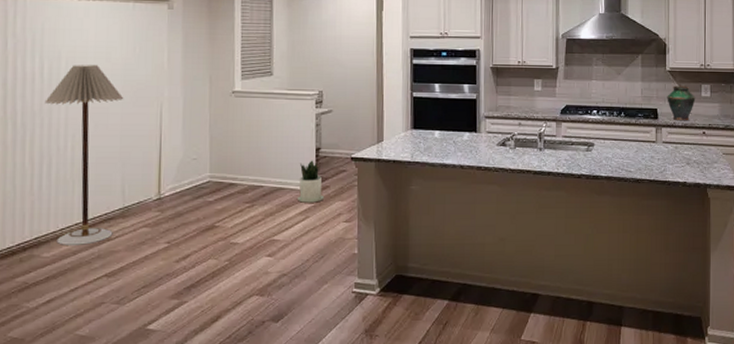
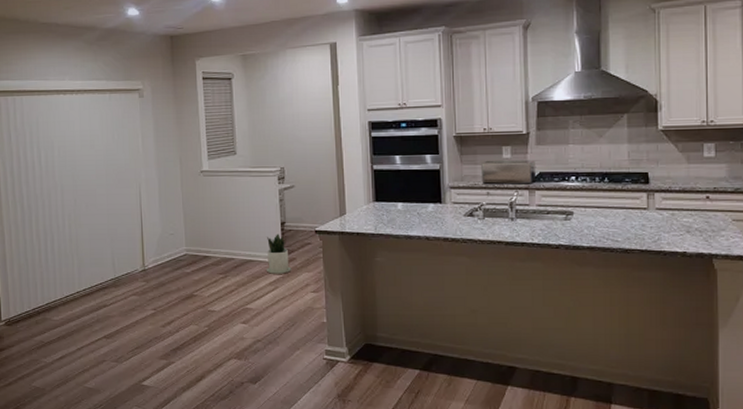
floor lamp: present [44,65,124,245] -> none [44,152,108,310]
toaster: none [514,93,564,117] -> present [481,160,537,186]
vase: present [667,86,696,121] -> none [660,146,696,185]

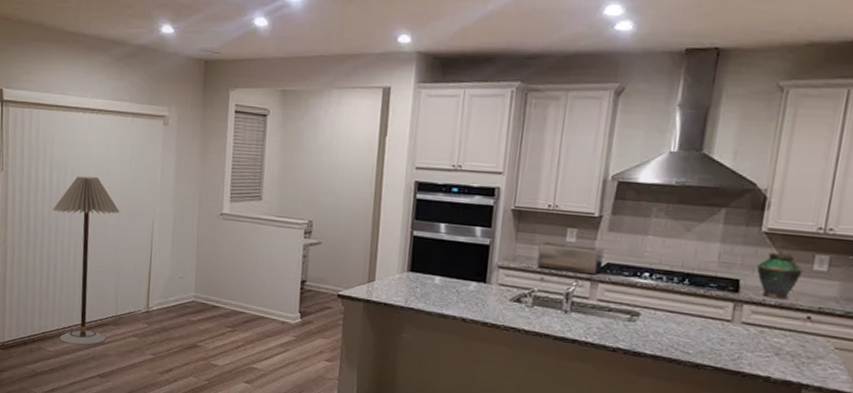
floor lamp: none [44,152,108,310] -> present [53,176,120,345]
planter: present [265,234,292,274] -> none [278,292,307,337]
vase: none [660,146,696,185] -> present [756,252,803,300]

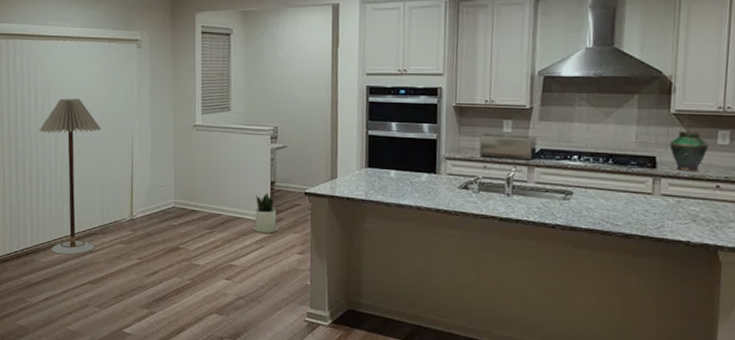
planter: none [278,292,307,337] -> present [252,193,279,234]

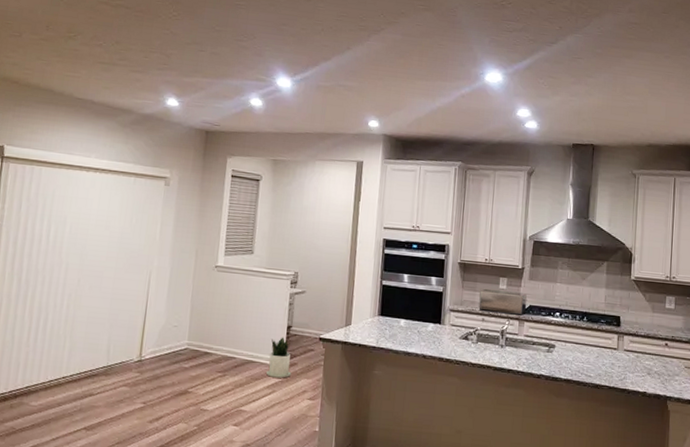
floor lamp: present [39,98,102,255] -> none [44,230,118,398]
vase: present [669,131,709,172] -> none [630,295,660,331]

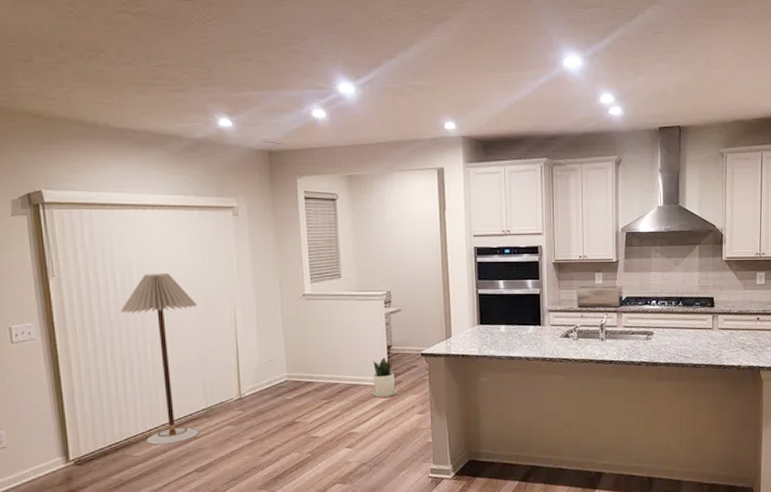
floor lamp: none [44,230,118,398] -> present [120,273,199,445]

